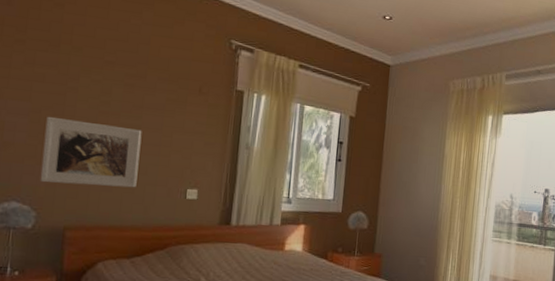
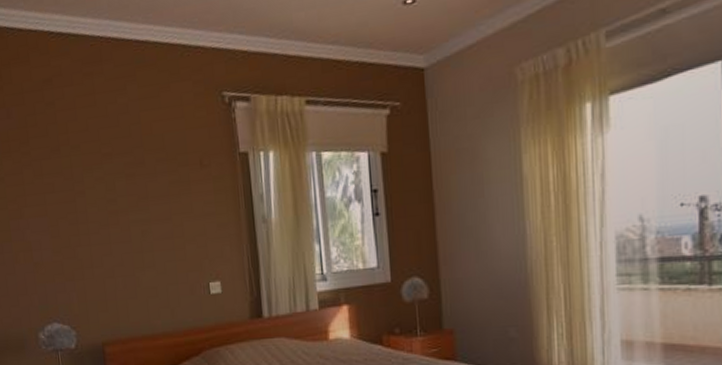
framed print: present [40,116,142,188] -> none [64,224,159,299]

